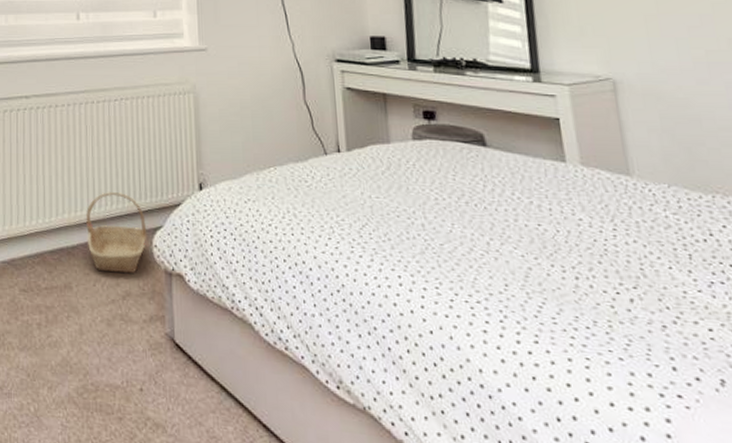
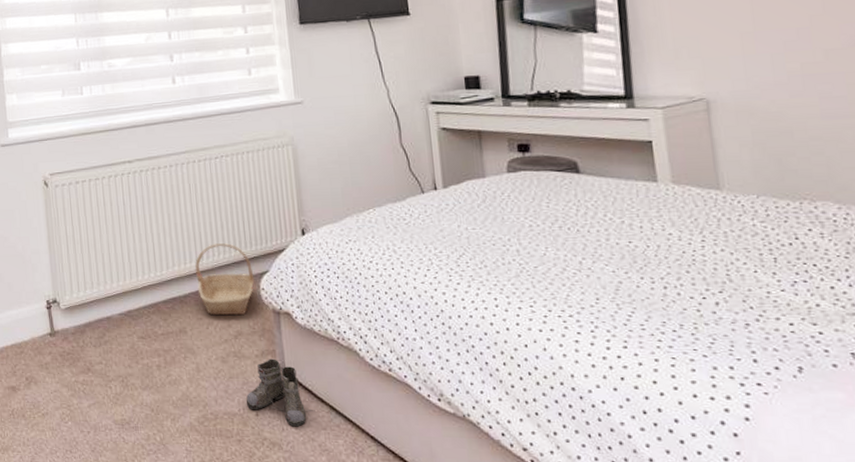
boots: none [131,325,205,408] -> present [246,358,316,427]

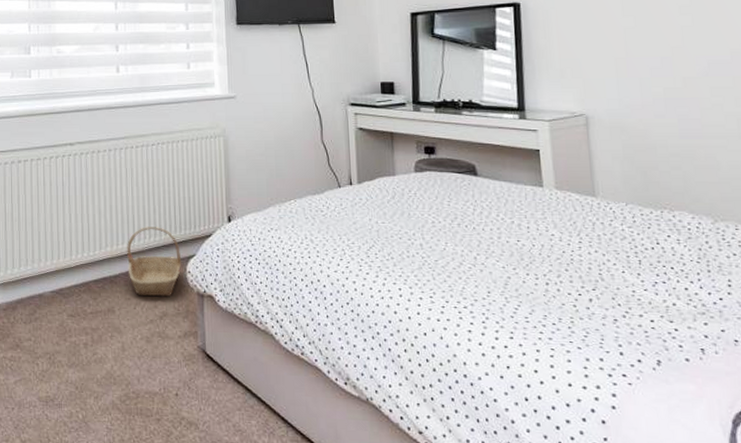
boots: present [246,358,316,427] -> none [168,339,232,407]

